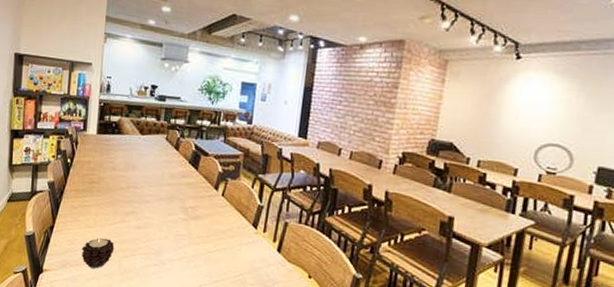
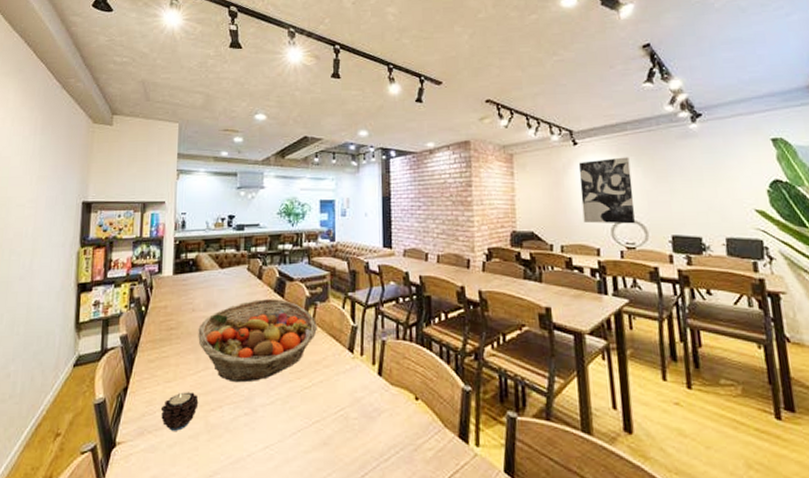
fruit basket: none [117,167,226,239] -> present [198,298,317,383]
wall art: none [507,78,575,150] -> present [578,157,635,224]

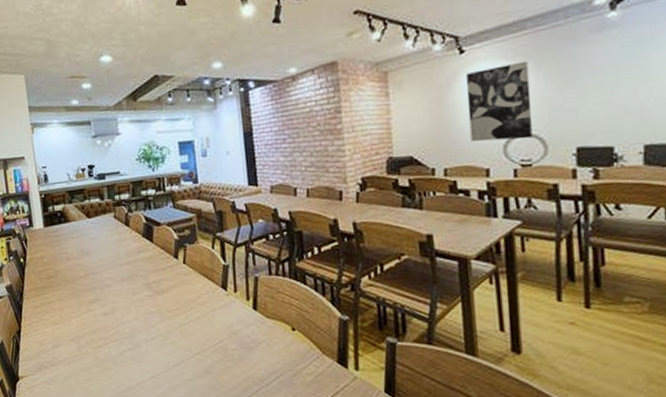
candle: present [160,392,199,431] -> none [52,332,86,366]
fruit basket: present [198,298,317,383] -> none [75,243,189,322]

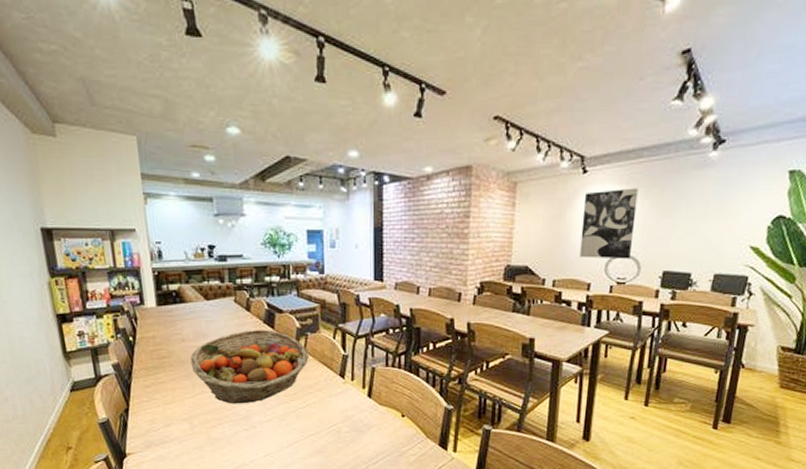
fruit basket: none [75,243,189,322] -> present [190,329,309,404]

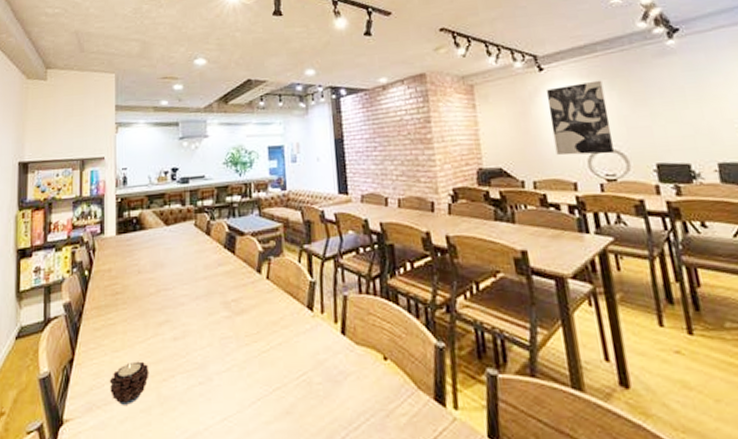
candle: none [163,412,200,444] -> present [109,361,149,405]
fruit basket: present [190,329,309,404] -> none [145,255,272,349]

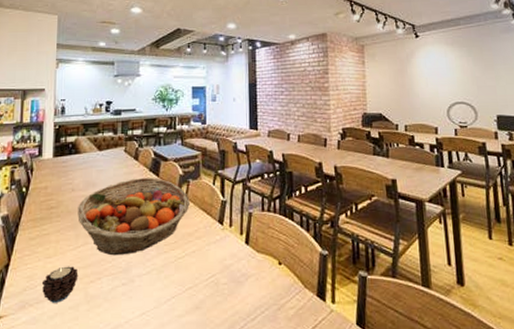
fruit basket: none [145,255,272,349] -> present [77,177,190,256]
wall art: present [546,80,614,156] -> none [420,48,467,106]

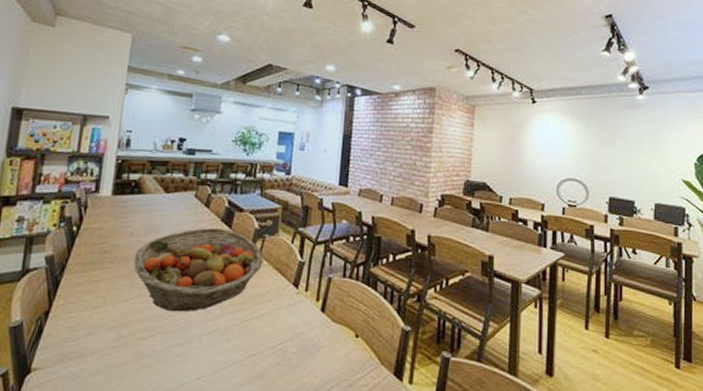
candle: present [41,266,79,303] -> none [85,318,129,359]

